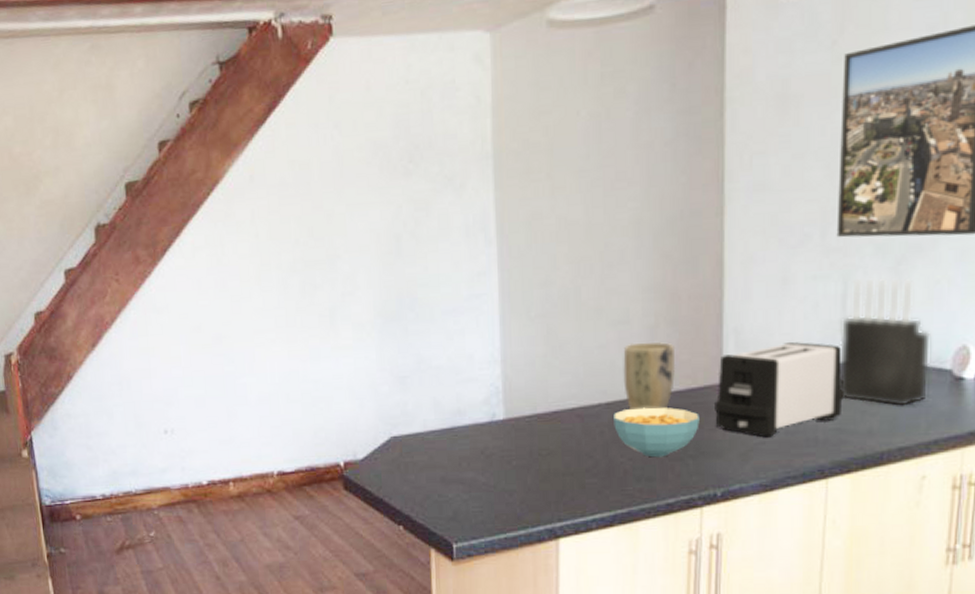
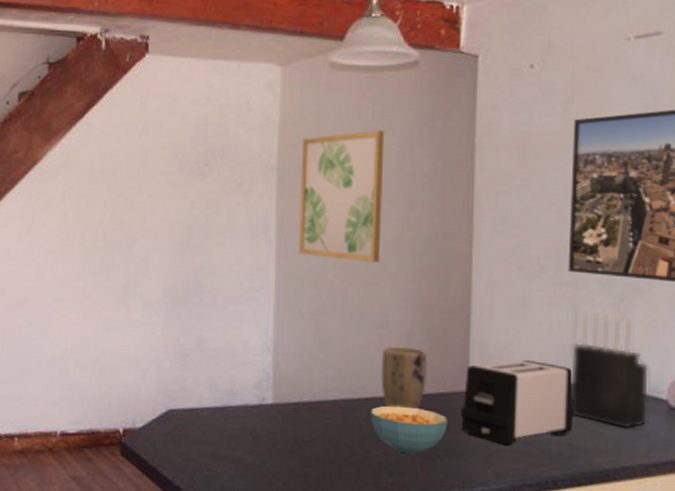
wall art: none [520,95,617,253] -> present [299,130,385,263]

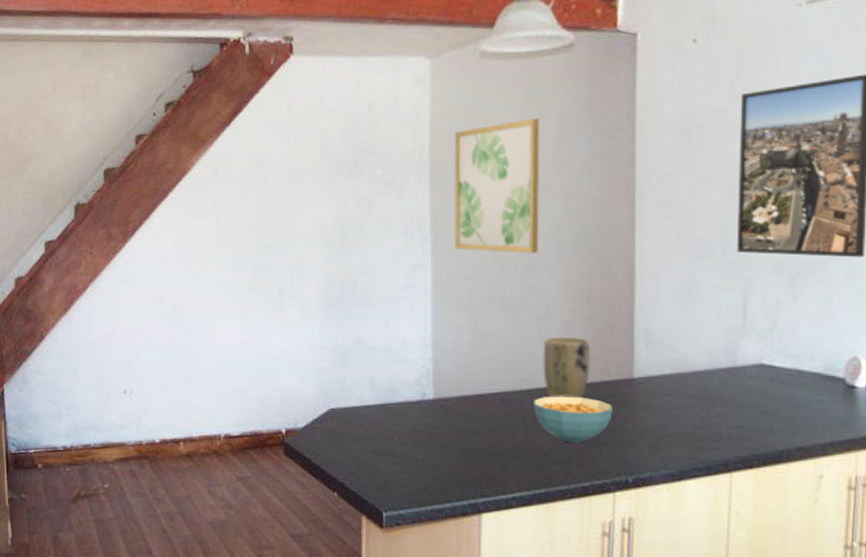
toaster: present [461,360,574,446] -> none [627,345,745,431]
knife block: present [571,310,650,430] -> none [741,291,825,410]

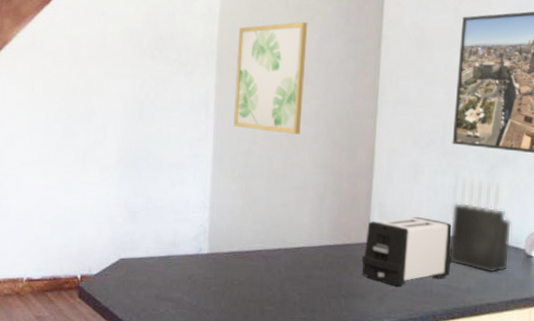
cereal bowl: present [534,396,613,443] -> none [289,254,351,295]
plant pot: present [543,336,591,399] -> none [298,204,337,258]
toaster: none [627,345,745,431] -> present [362,217,452,287]
knife block: none [741,291,825,410] -> present [449,176,512,274]

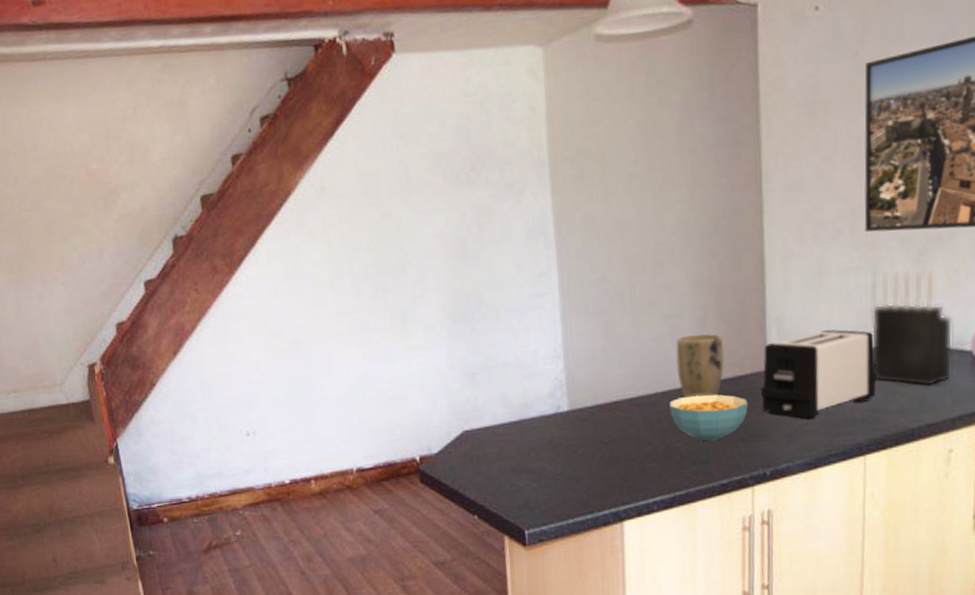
wall art: present [233,21,308,135] -> none [573,104,666,253]
cereal bowl: none [289,254,351,295] -> present [669,394,748,442]
plant pot: none [298,204,337,258] -> present [676,333,725,397]

